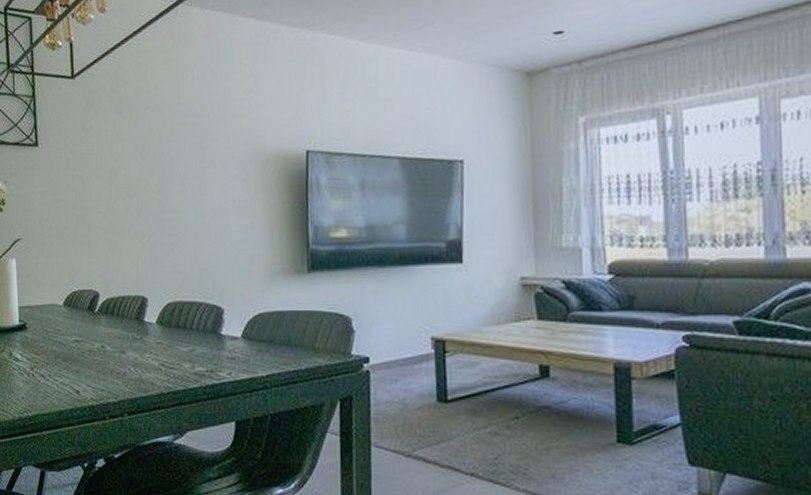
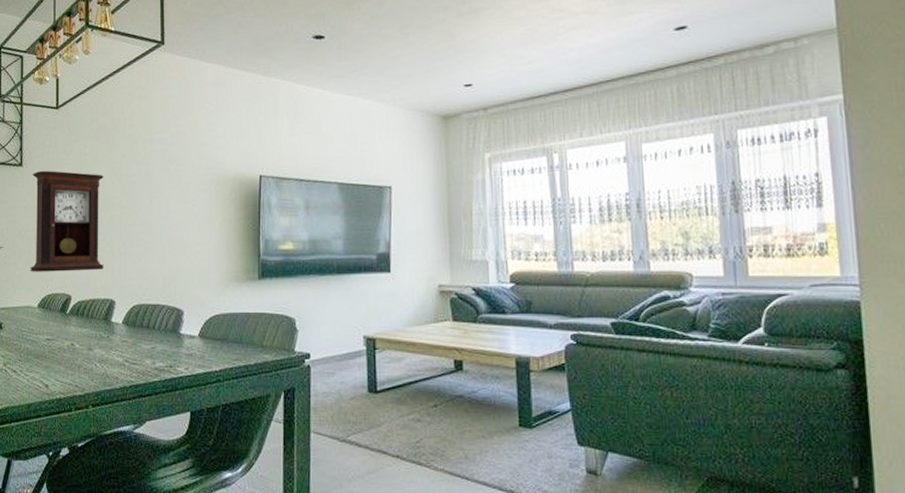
pendulum clock: none [49,150,133,267] -> present [30,170,104,272]

